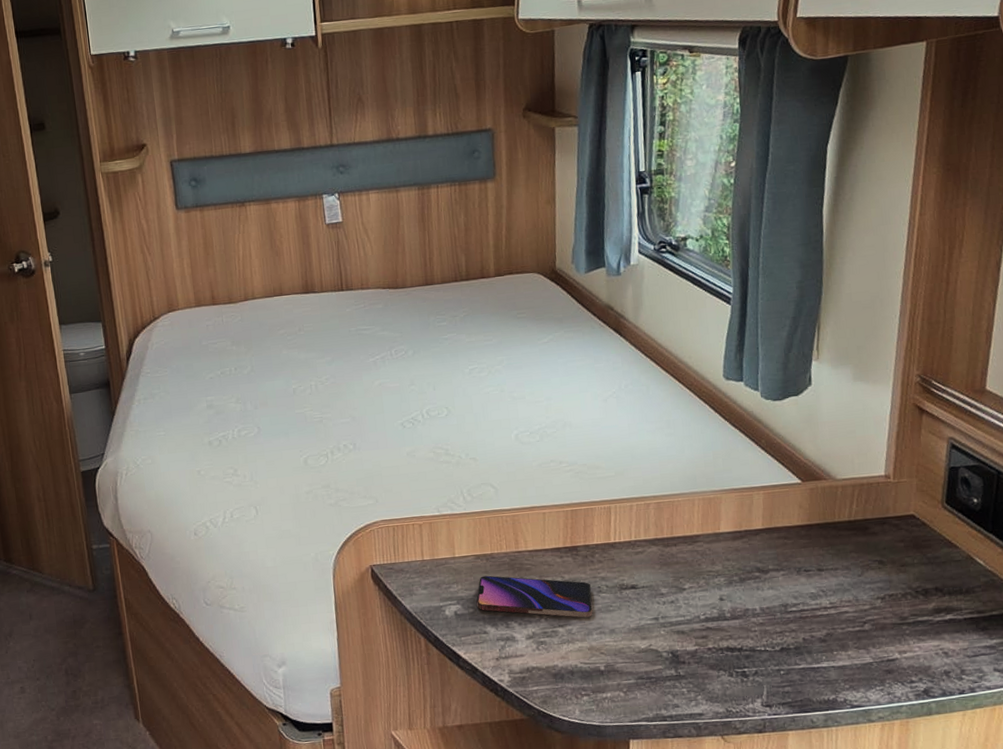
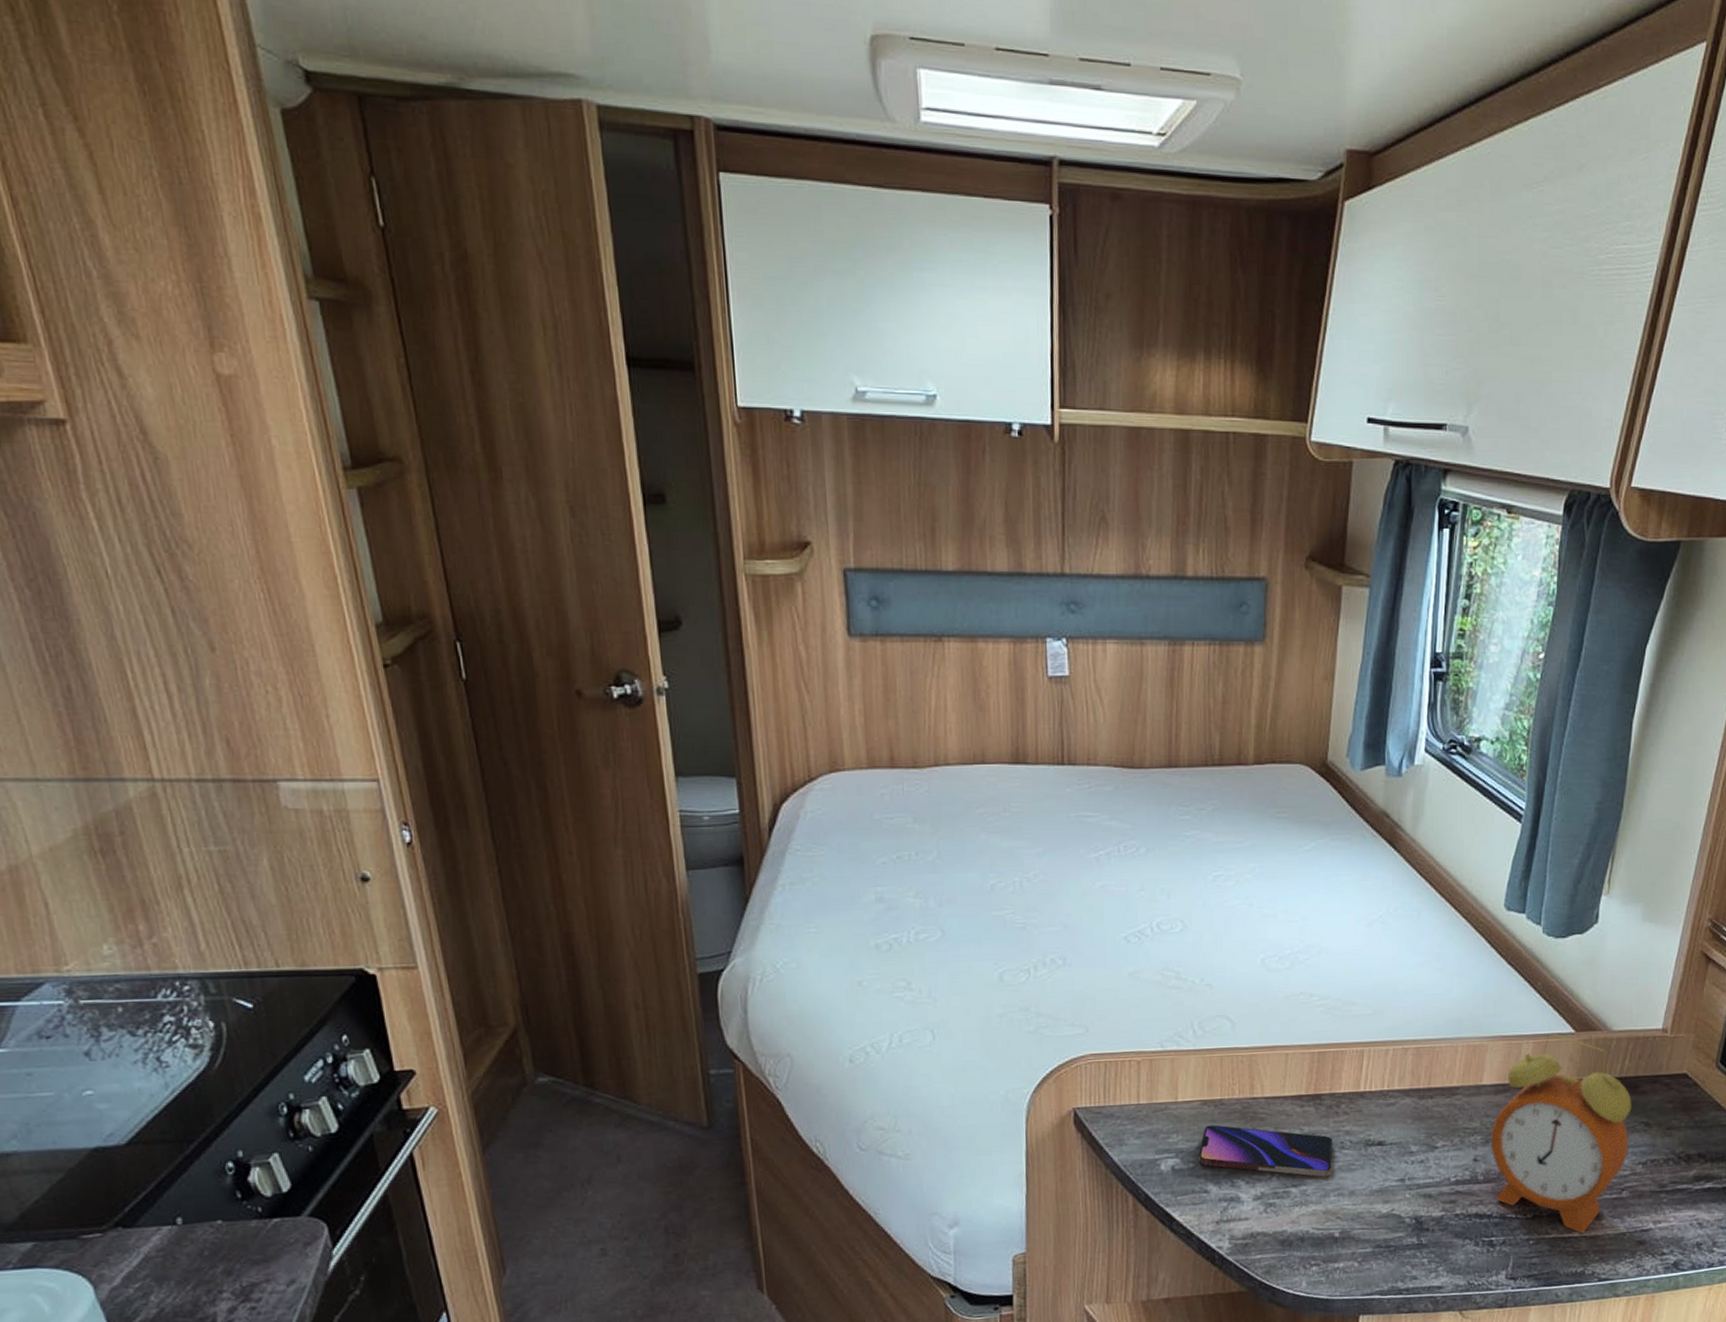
alarm clock: none [733,484,866,665] -> present [1490,1033,1632,1235]

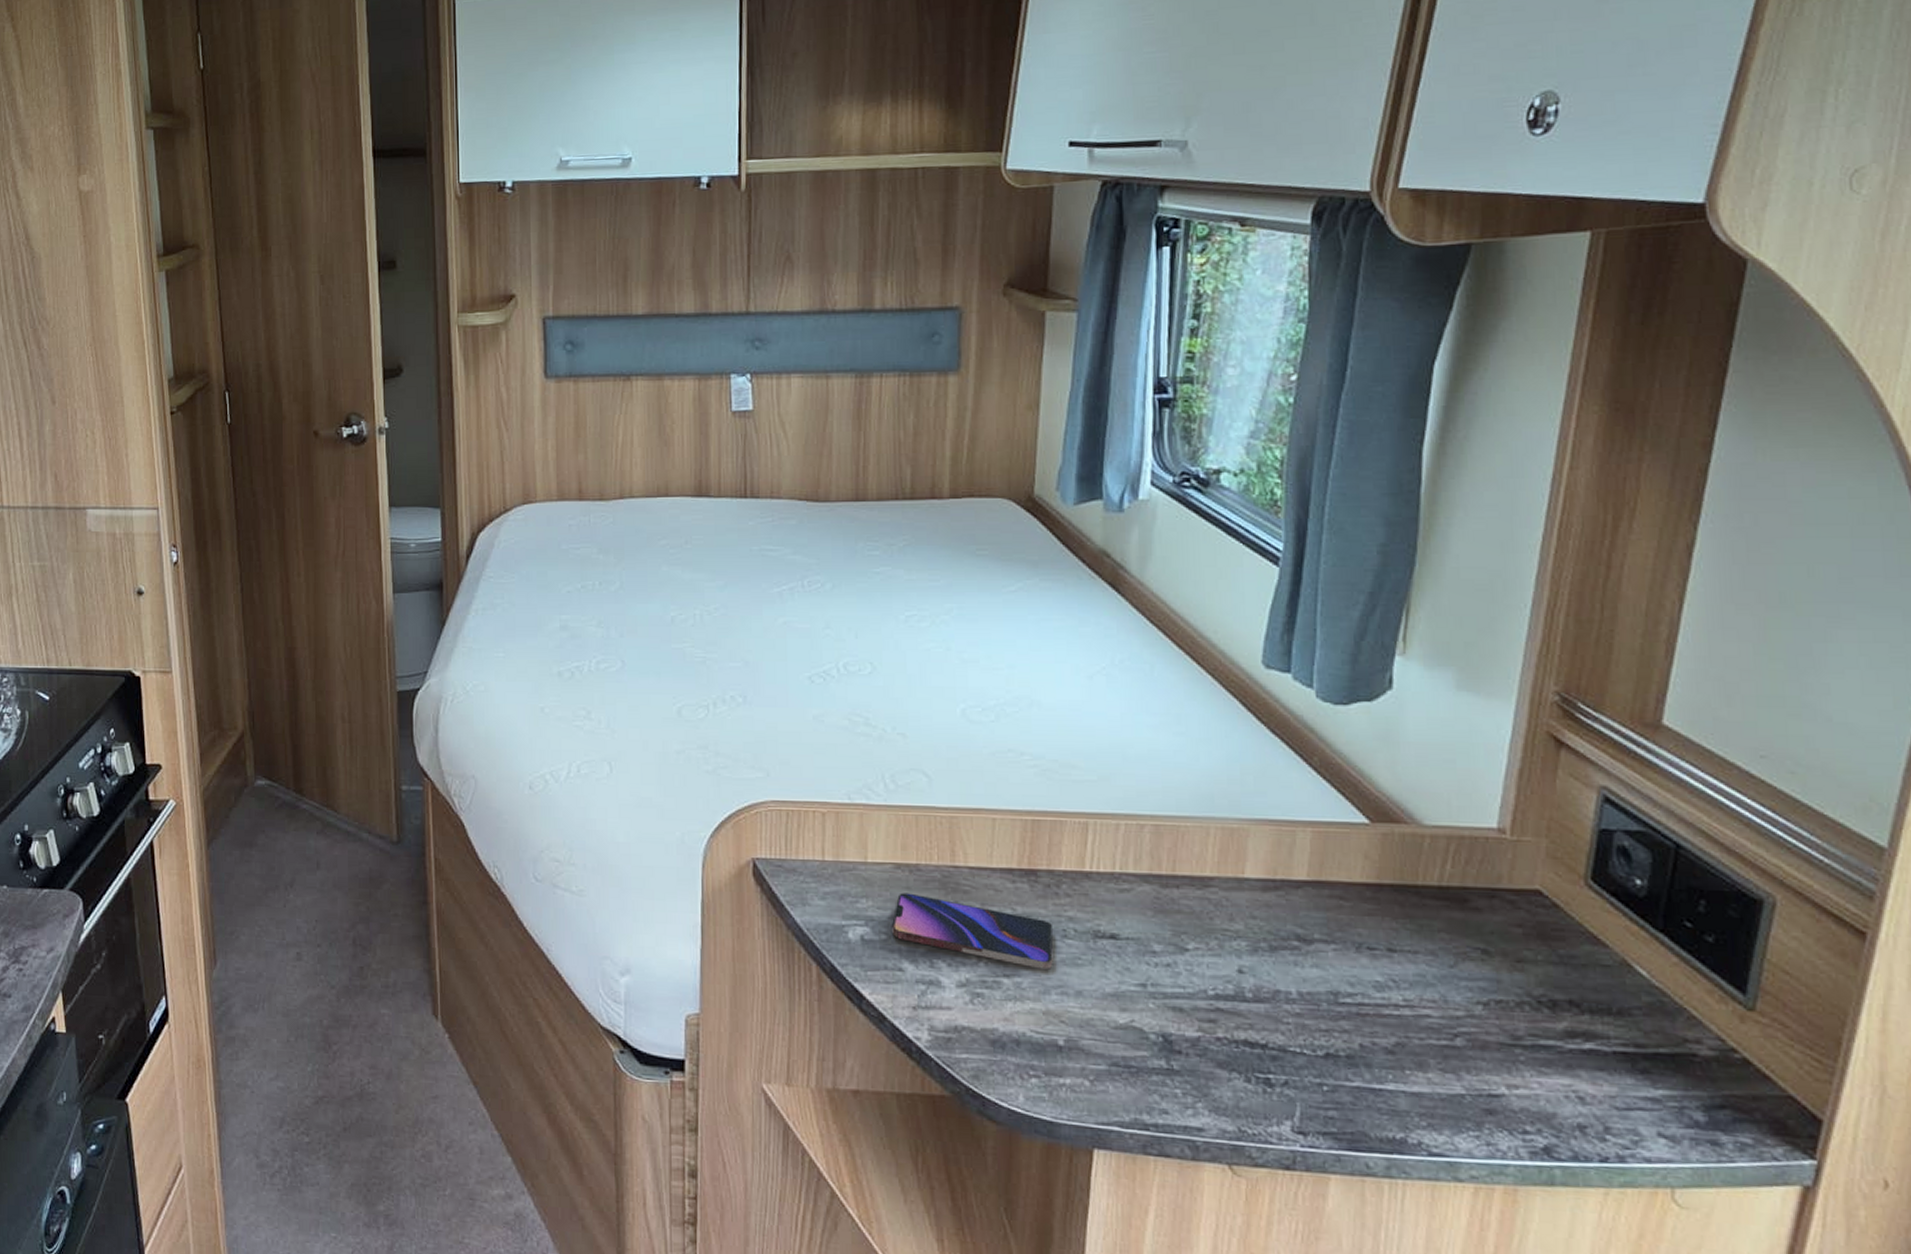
alarm clock: present [1490,1033,1632,1235] -> none [1259,821,1460,1088]

